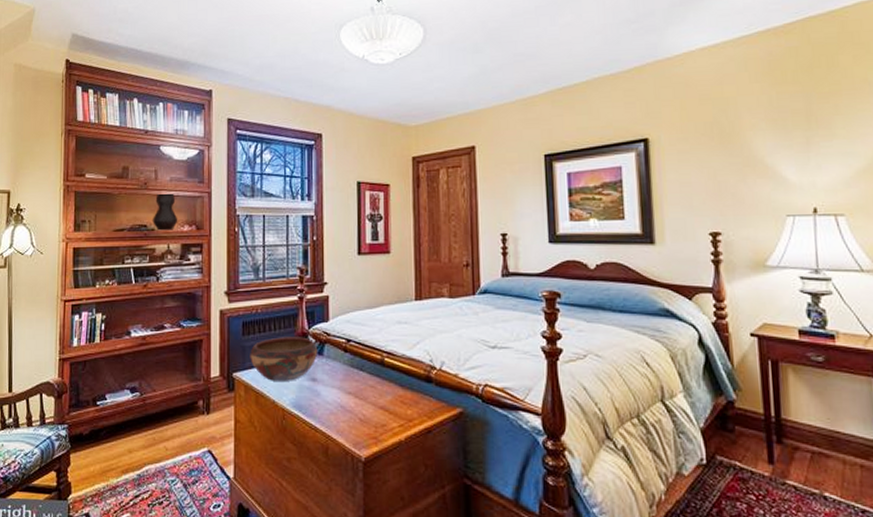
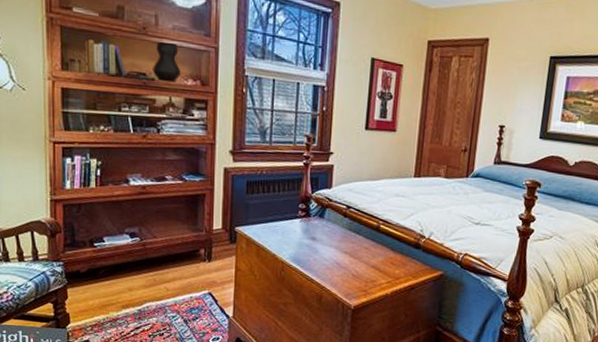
books: none [95,199,130,231] -> present [86,39,127,76]
decorative bowl: present [250,337,318,381] -> none [253,198,320,239]

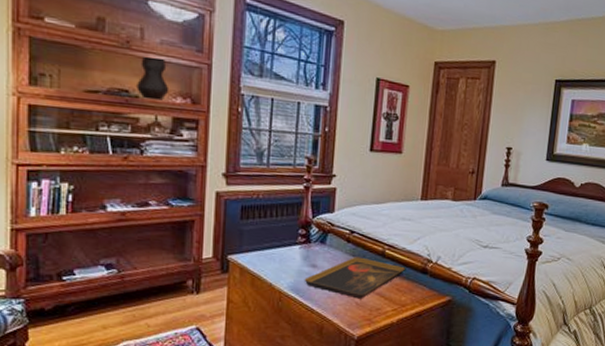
books: present [86,39,127,76] -> none [59,52,106,93]
decorative tray: none [304,231,399,271] -> present [304,257,405,299]

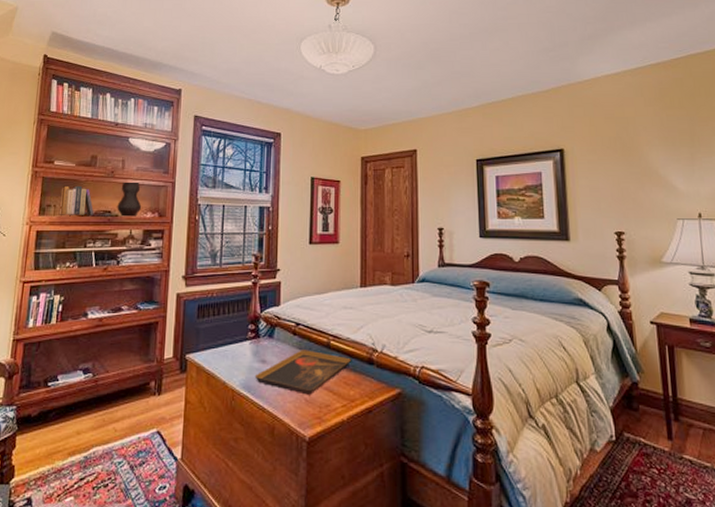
books: none [59,52,106,93] -> present [60,185,94,215]

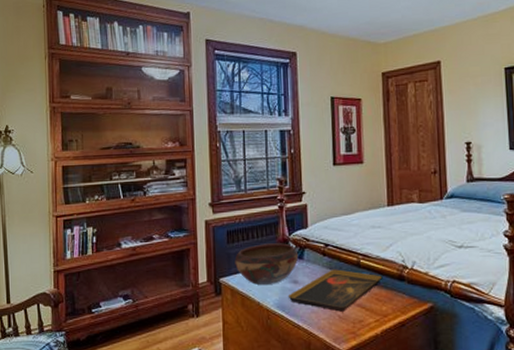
books: present [60,185,94,215] -> none [81,119,116,150]
vase: present [117,182,142,217] -> none [137,112,162,148]
decorative bowl: none [203,320,269,363] -> present [235,243,299,285]

